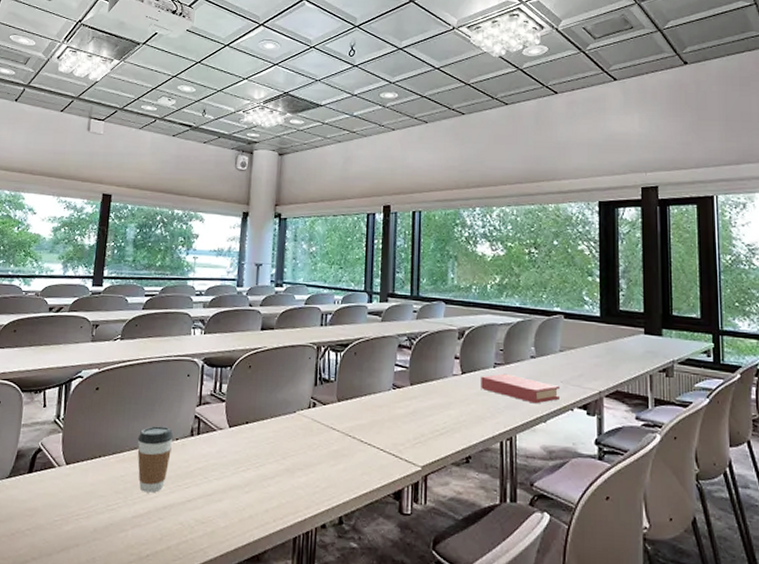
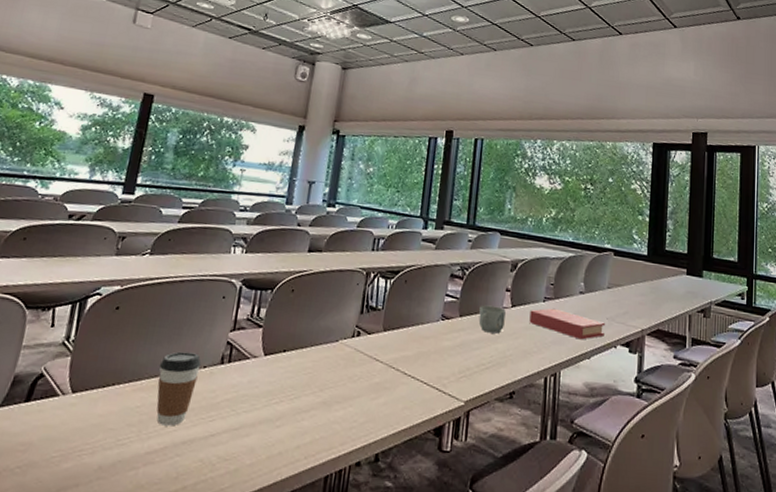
mug: none [429,373,456,401] -> present [478,305,506,334]

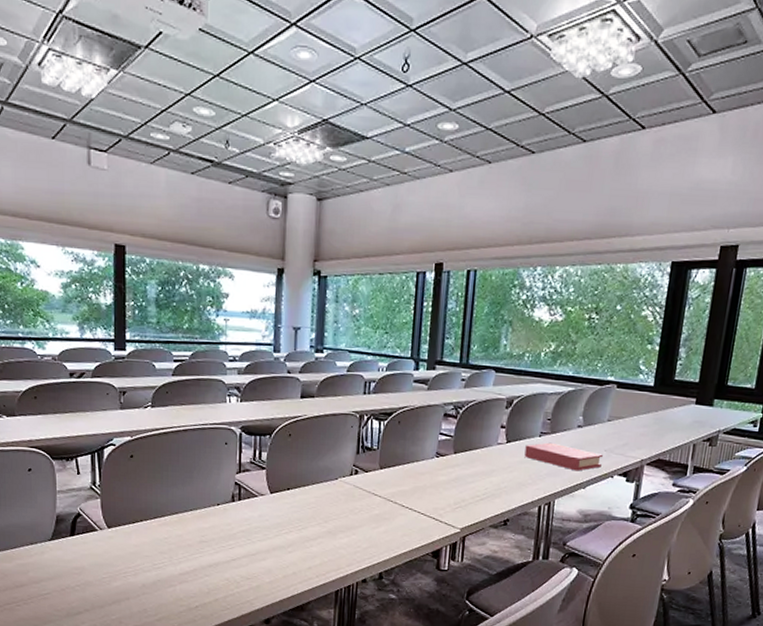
coffee cup: present [156,351,202,426] -> none [178,492,215,553]
mug: present [478,305,506,334] -> none [473,441,500,468]

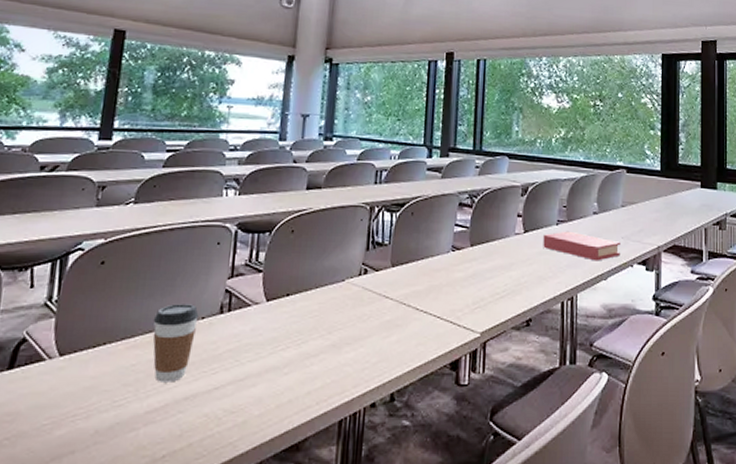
coffee cup: none [178,492,215,553] -> present [153,304,199,382]

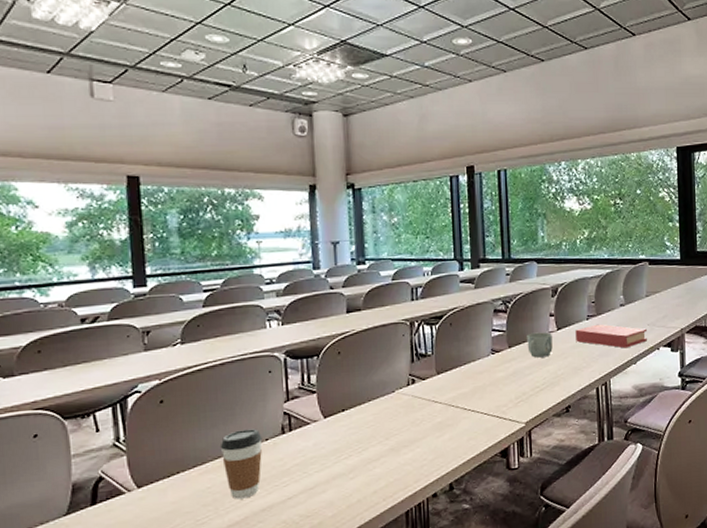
mug: none [490,232,518,261] -> present [527,332,553,358]

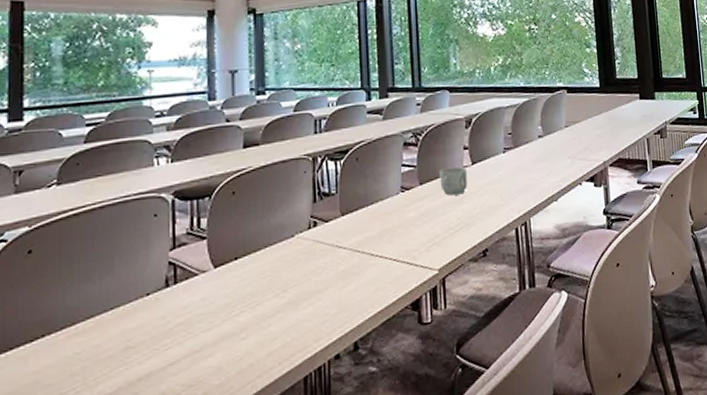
coffee cup: present [220,429,263,499] -> none [93,282,143,367]
book: present [575,324,648,348] -> none [491,157,569,184]

